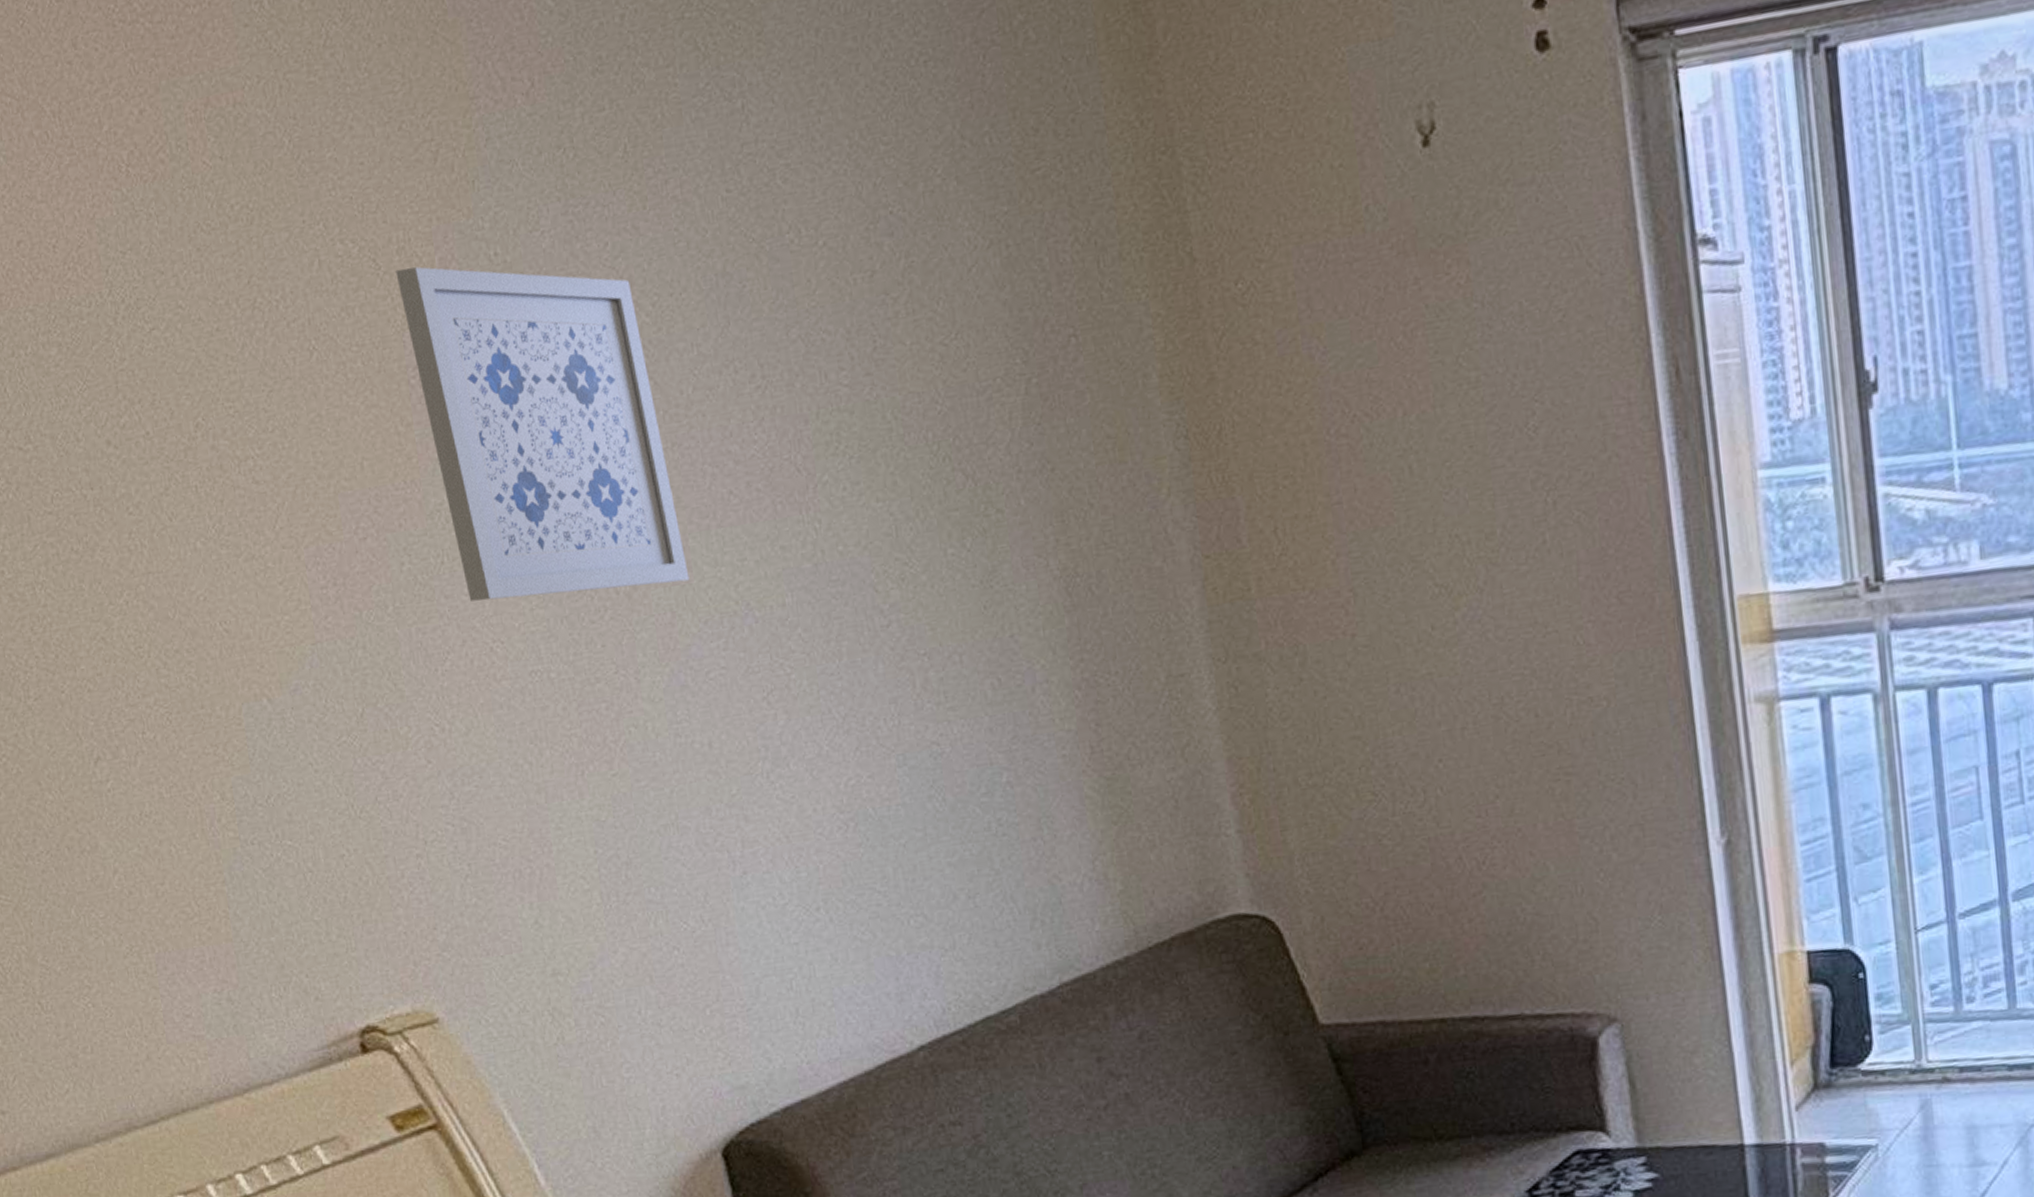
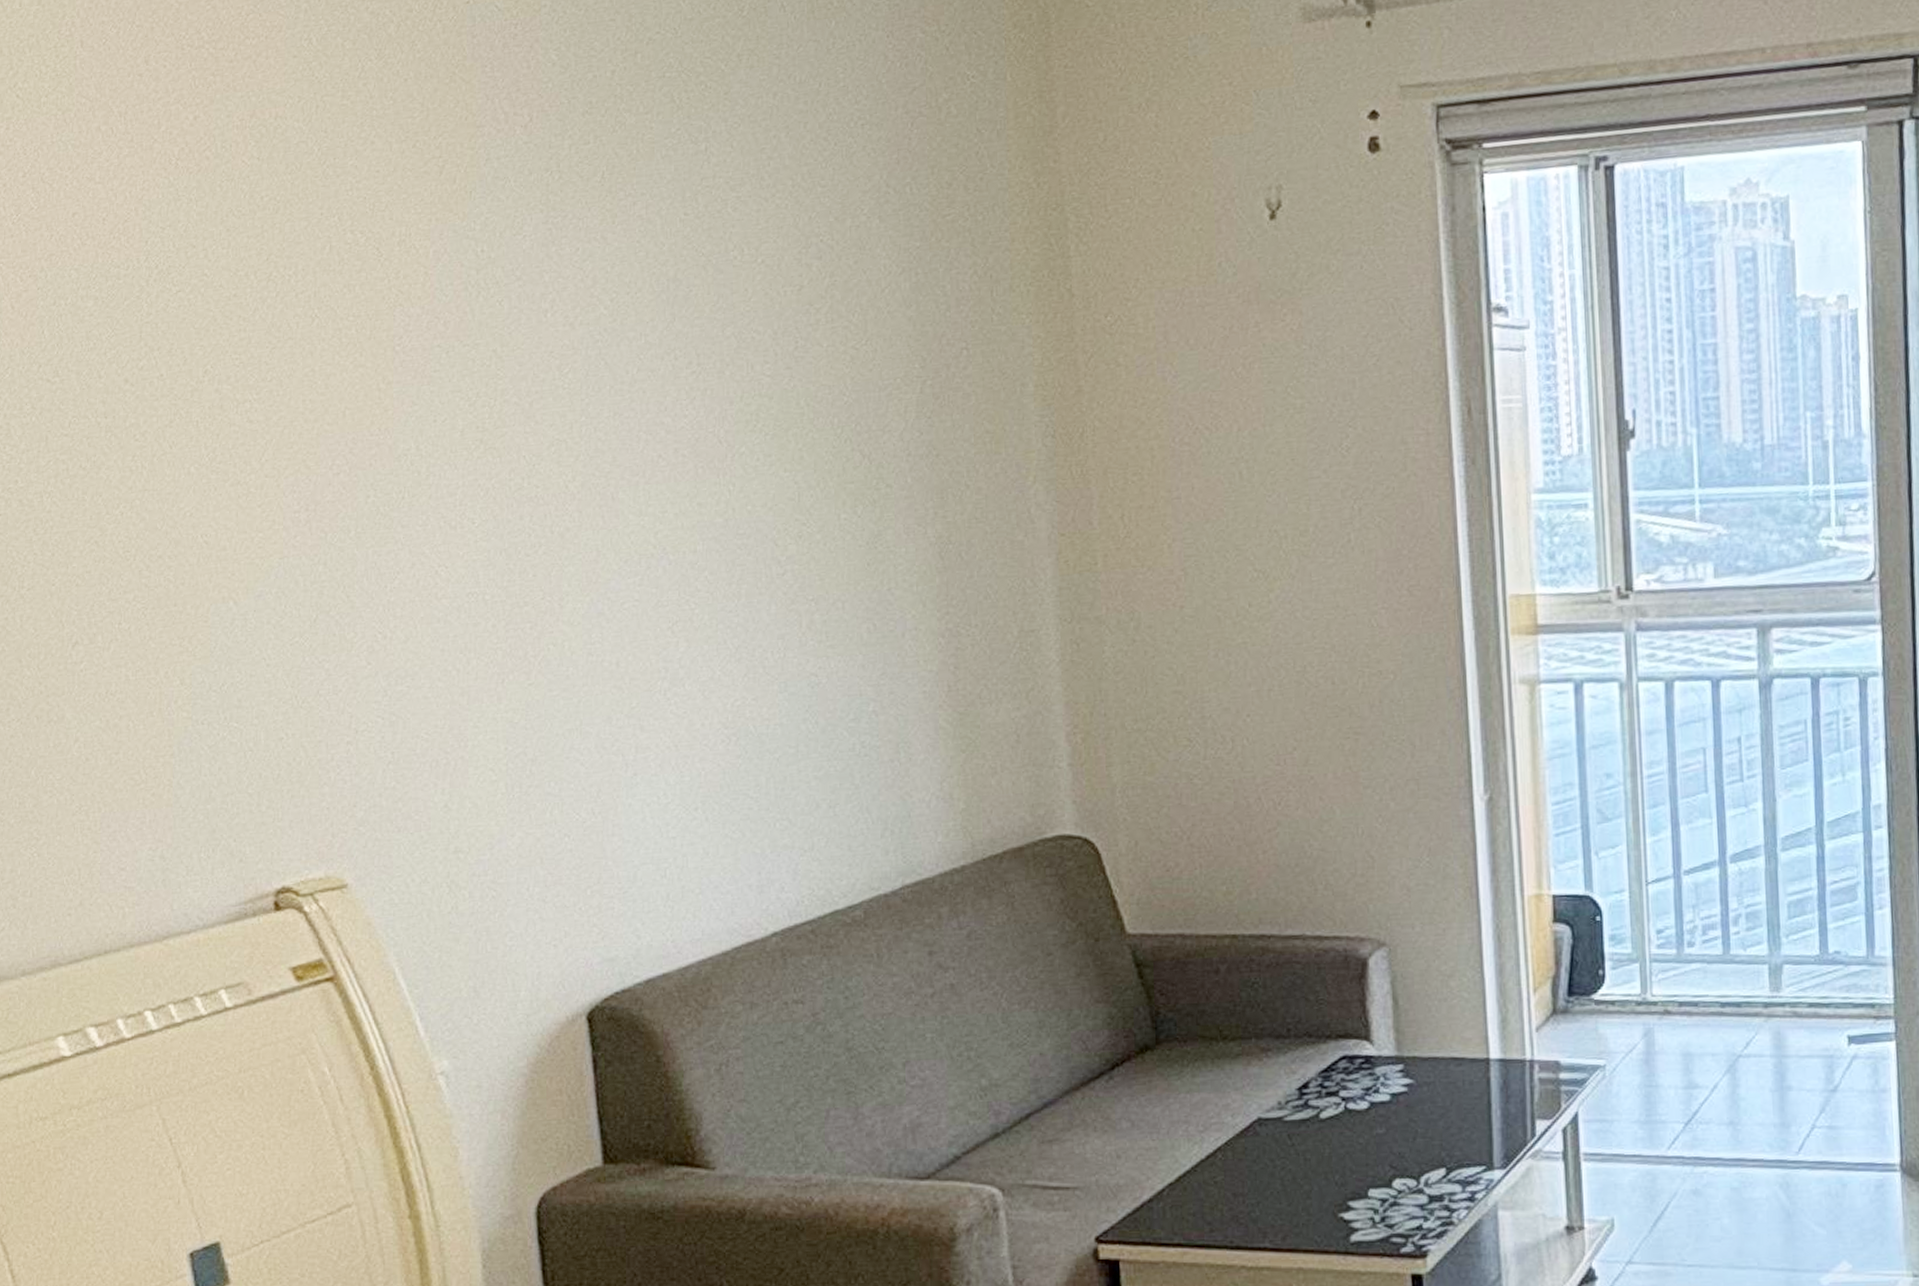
wall art: present [395,266,690,602] -> none [395,256,616,532]

